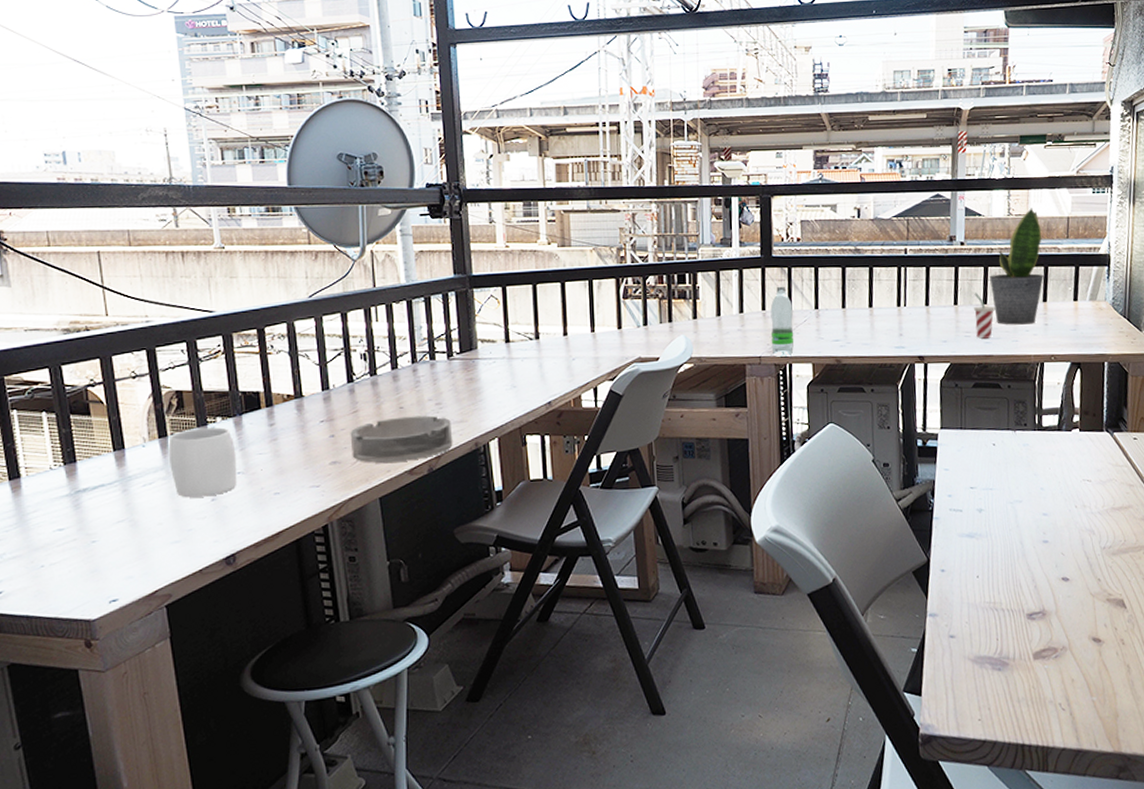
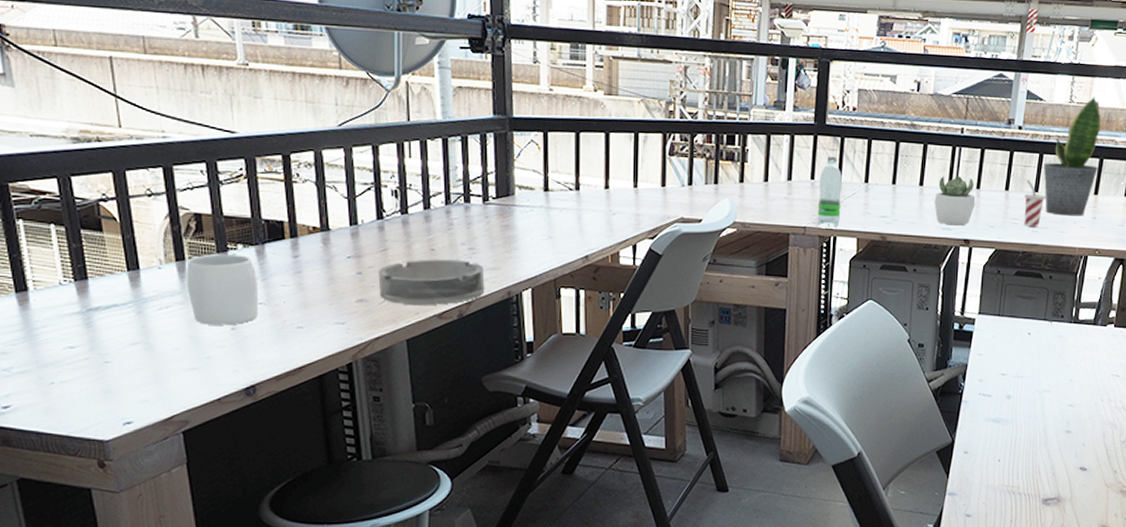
succulent plant: none [885,294,926,344] -> present [934,175,976,226]

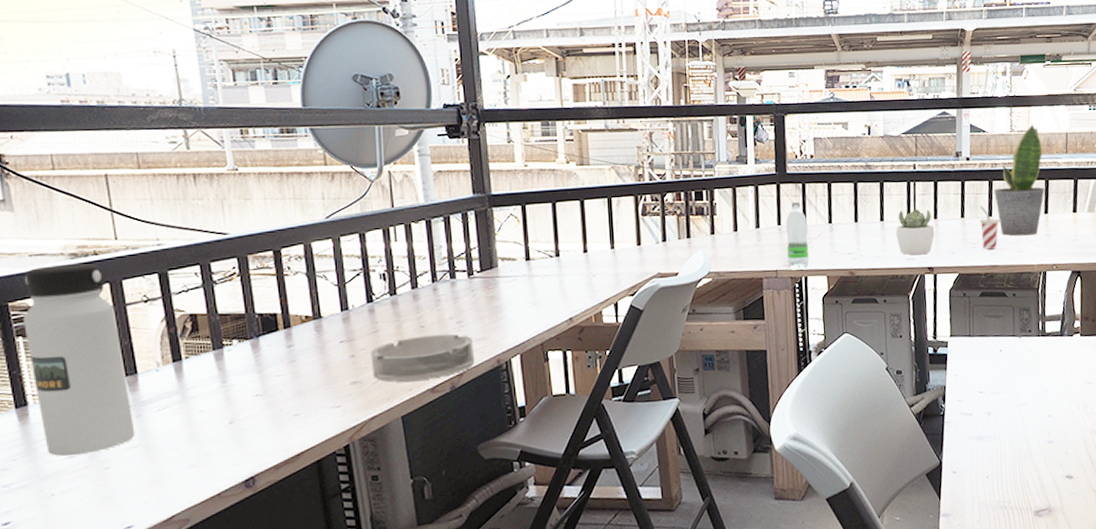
water bottle: none [23,148,136,347] -> present [22,263,135,457]
mug: present [186,254,259,325] -> none [183,350,256,422]

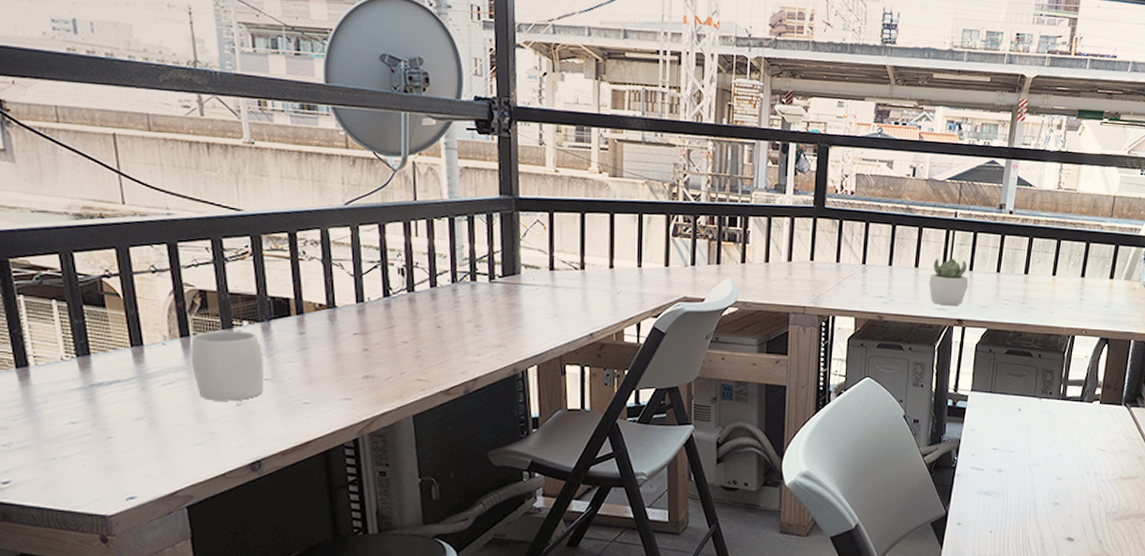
water bottle: present [22,263,135,457] -> none [24,224,139,422]
mug: none [183,350,256,422] -> present [191,330,264,401]
ashtray: present [370,333,475,382] -> none [384,336,491,381]
bottle: present [785,201,810,270] -> none [816,238,840,309]
beverage cup: present [979,206,1000,250] -> none [1014,262,1036,308]
potted plant: present [994,124,1046,236] -> none [1033,183,1088,298]

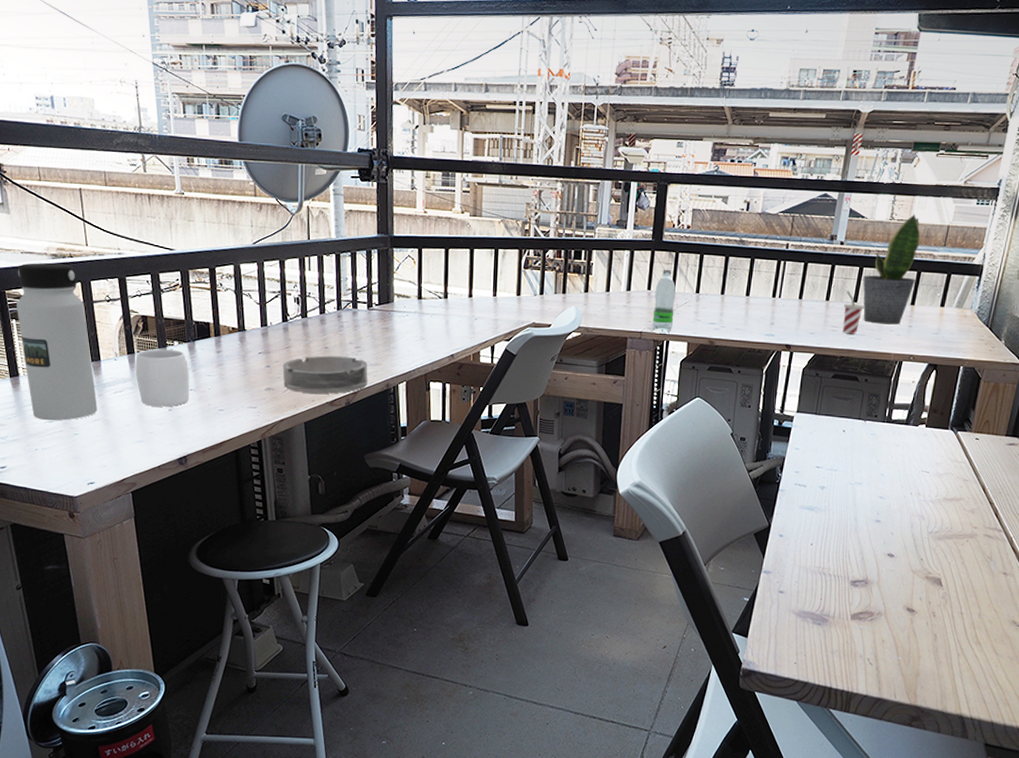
water bottle: none [24,224,139,422] -> present [16,263,98,421]
ashtray: none [384,336,491,381] -> present [282,355,368,394]
bottle: none [816,238,840,309] -> present [652,269,676,334]
succulent plant: present [929,258,969,306] -> none [759,287,798,332]
beverage cup: none [1014,262,1036,308] -> present [842,291,865,334]
potted plant: none [1033,183,1088,298] -> present [863,214,921,325]

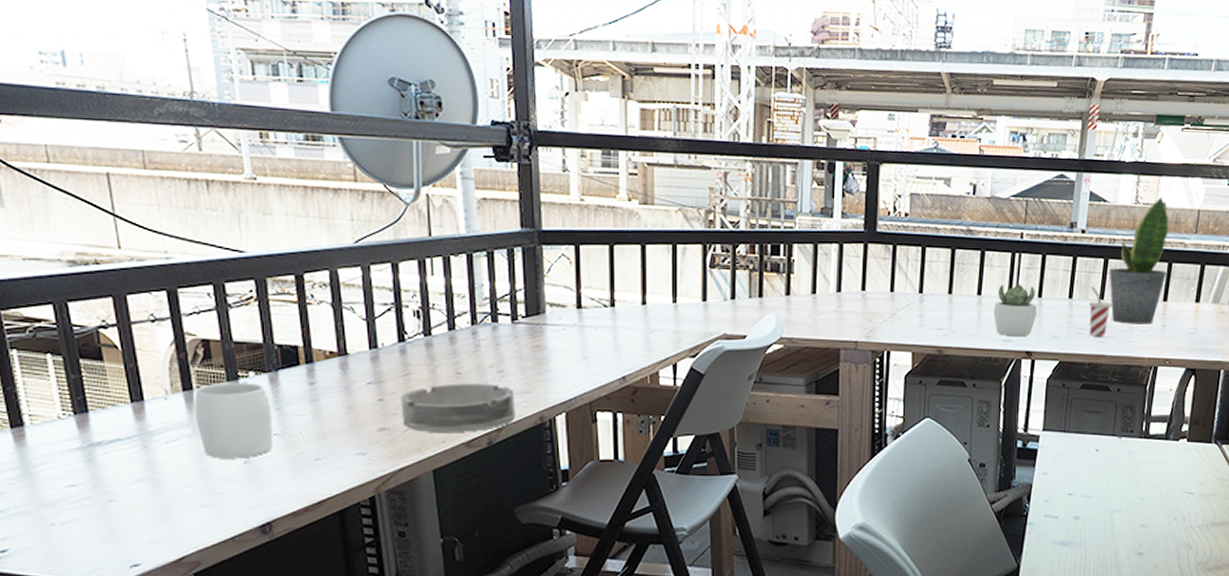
water bottle: present [16,263,98,421] -> none [17,272,142,485]
bottle: present [652,269,676,334] -> none [869,265,895,343]
succulent plant: none [759,287,798,332] -> present [993,283,1037,337]

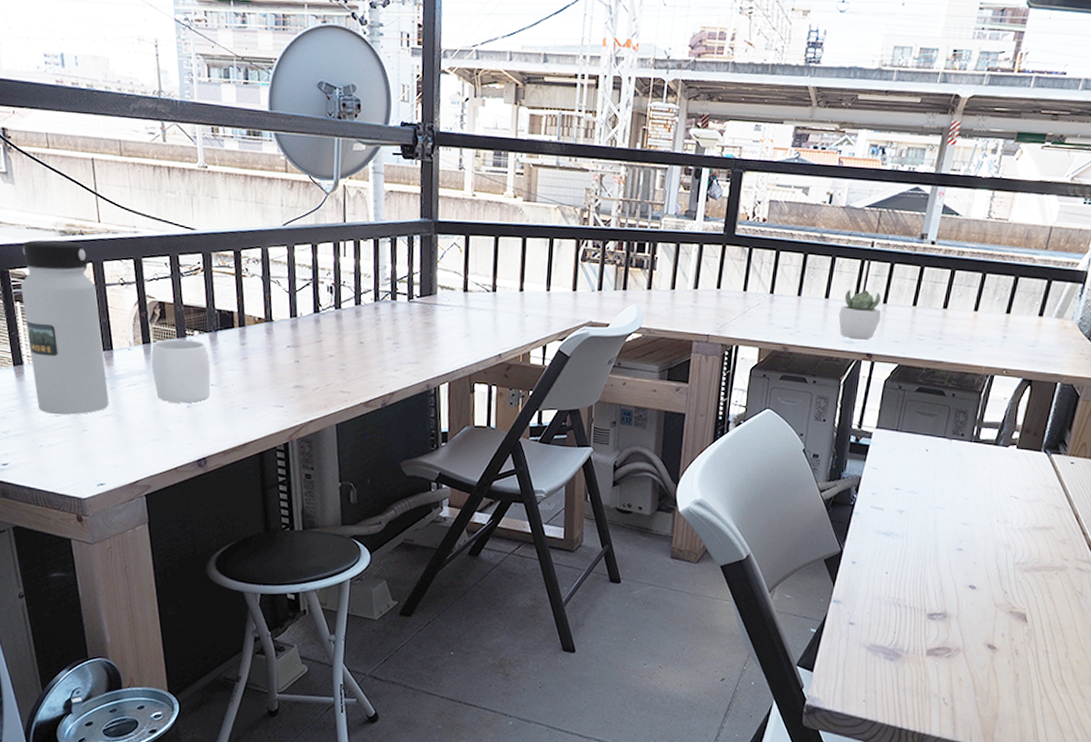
water bottle: none [17,272,142,485] -> present [20,239,109,415]
ashtray: present [401,383,516,432] -> none [313,351,407,394]
beverage cup: present [1088,286,1112,337] -> none [930,296,955,344]
potted plant: present [1109,197,1169,325] -> none [953,213,1020,335]

